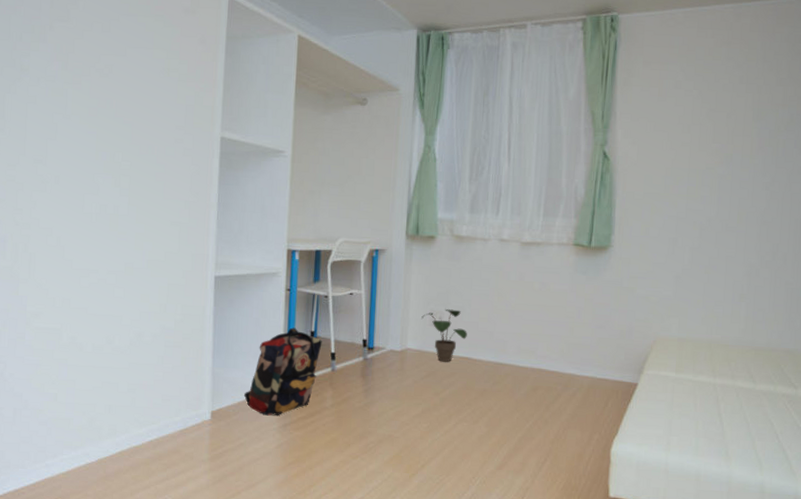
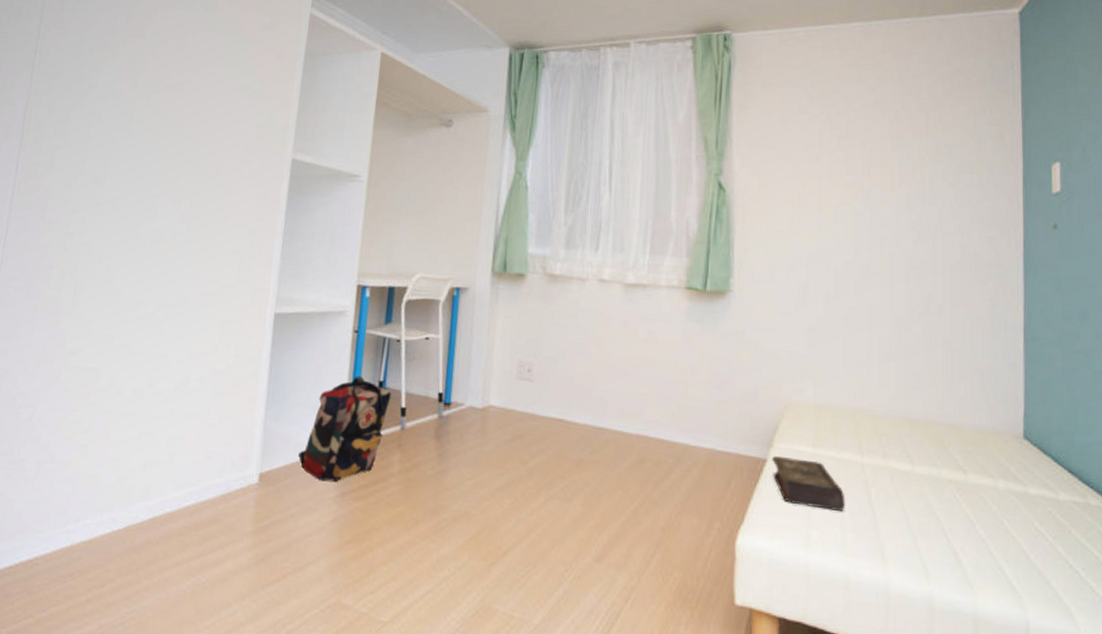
potted plant: present [421,309,467,362] -> none [507,360,561,424]
book: none [642,381,700,422] -> present [772,456,845,511]

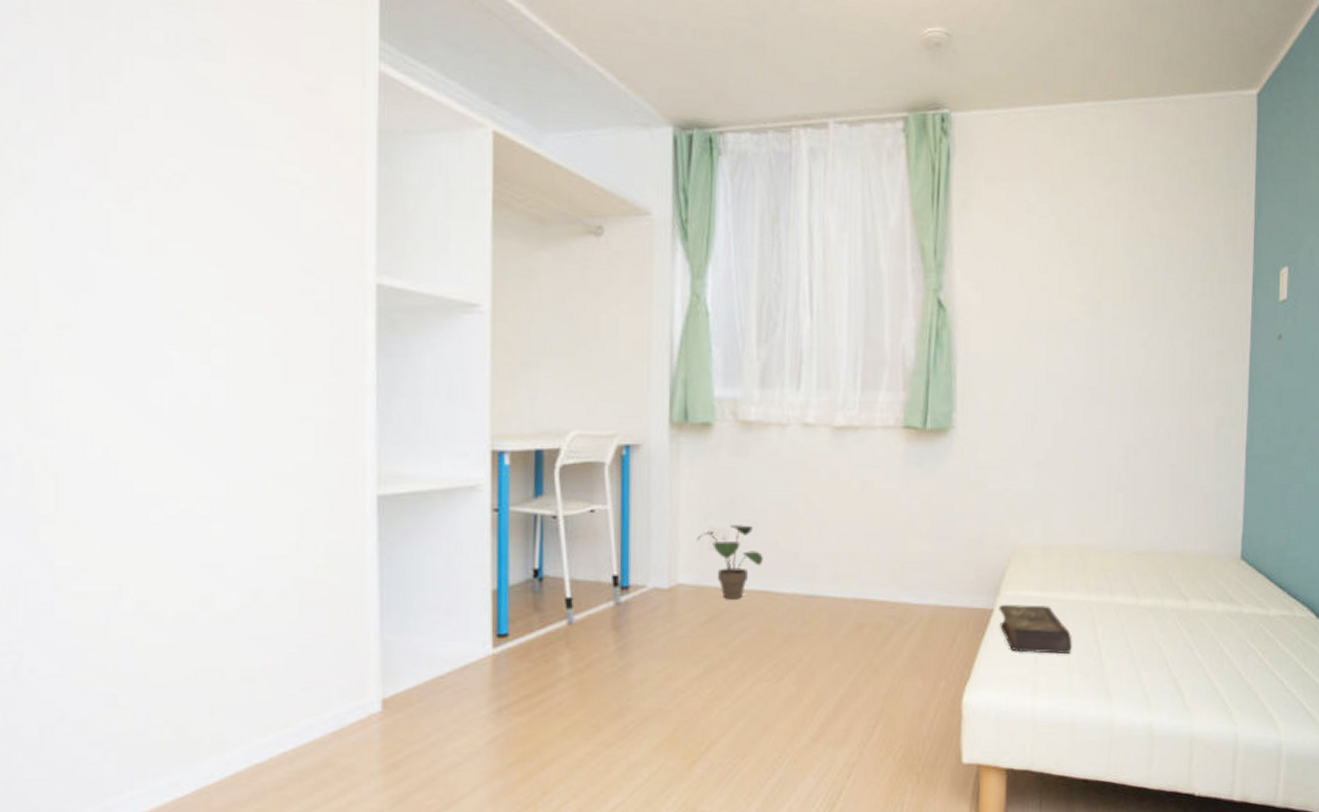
backpack: present [298,376,392,483] -> none [434,565,552,698]
potted plant: none [507,360,561,424] -> present [697,525,763,600]

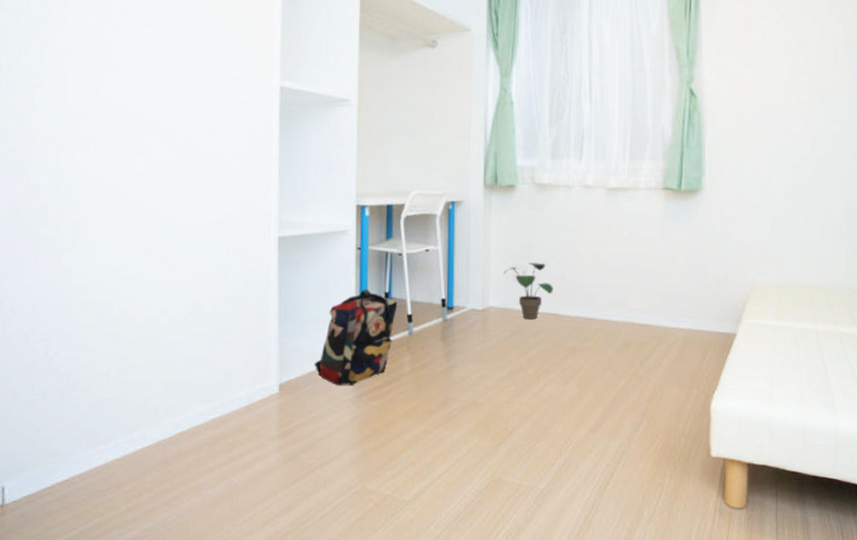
backpack: none [434,565,552,698] -> present [315,289,398,386]
book: present [999,605,1072,654] -> none [741,331,803,372]

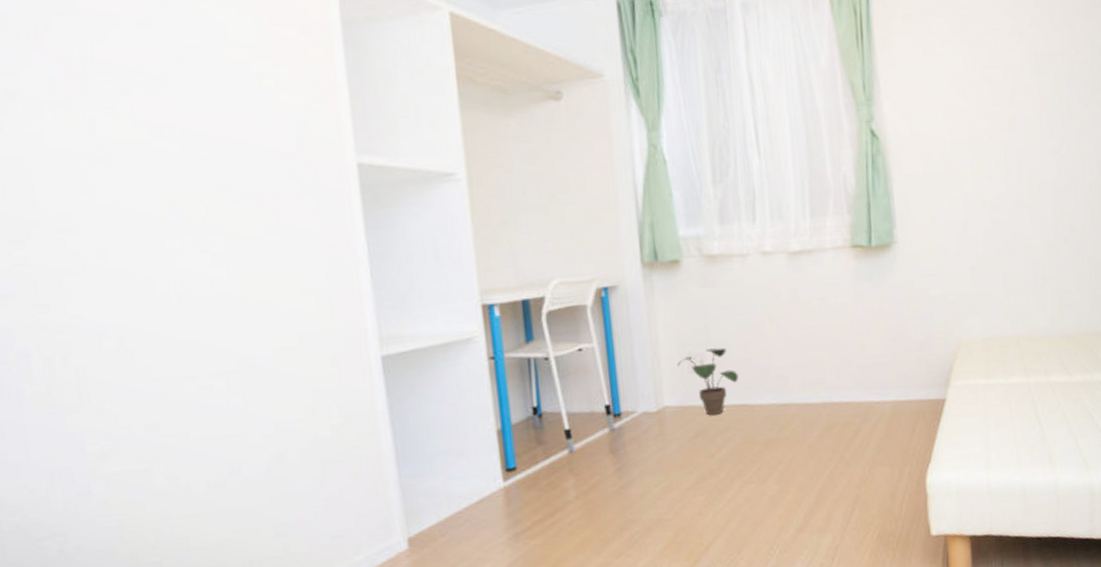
backpack: present [315,289,398,386] -> none [452,406,551,529]

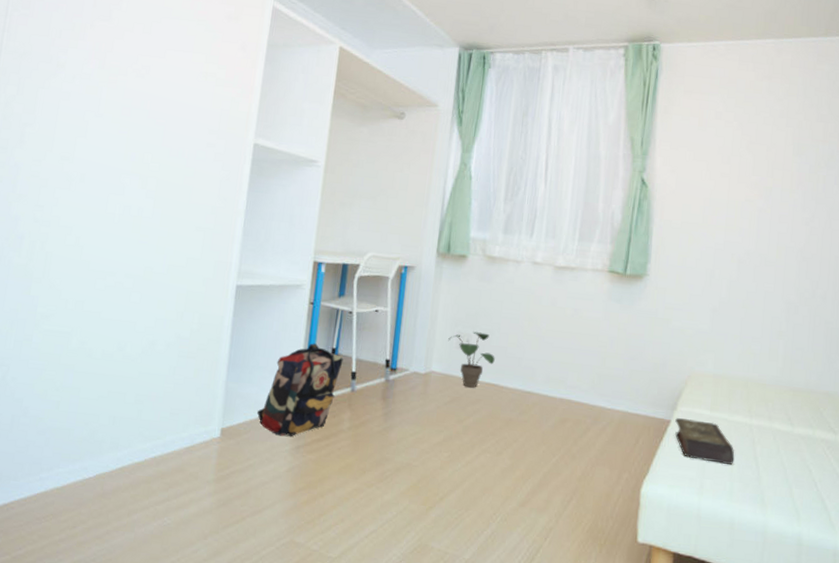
backpack: none [452,406,551,529] -> present [257,343,343,437]
book: none [950,391,1017,434] -> present [675,418,735,465]

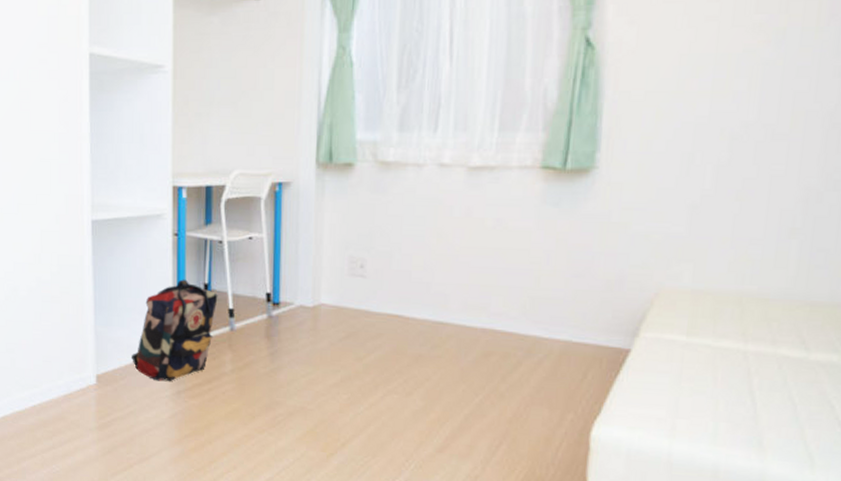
potted plant: present [448,332,495,388] -> none [338,255,397,321]
book: present [675,418,735,465] -> none [637,346,721,401]

